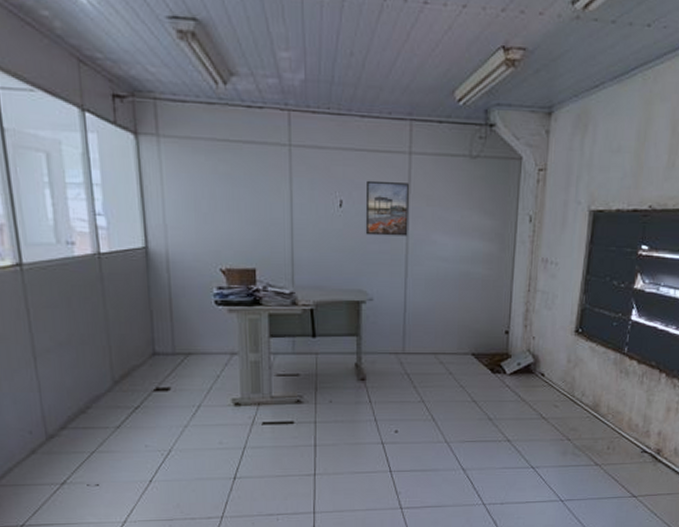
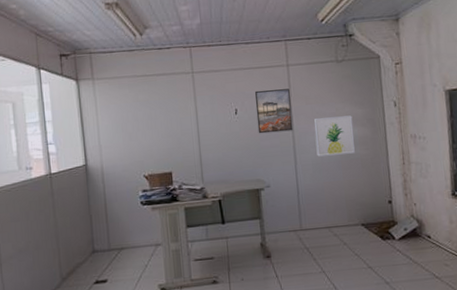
wall art: none [432,224,479,272] -> present [314,115,355,157]

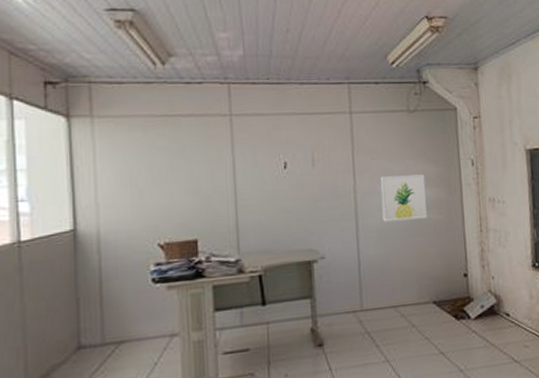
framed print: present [255,89,293,134] -> none [309,140,356,194]

